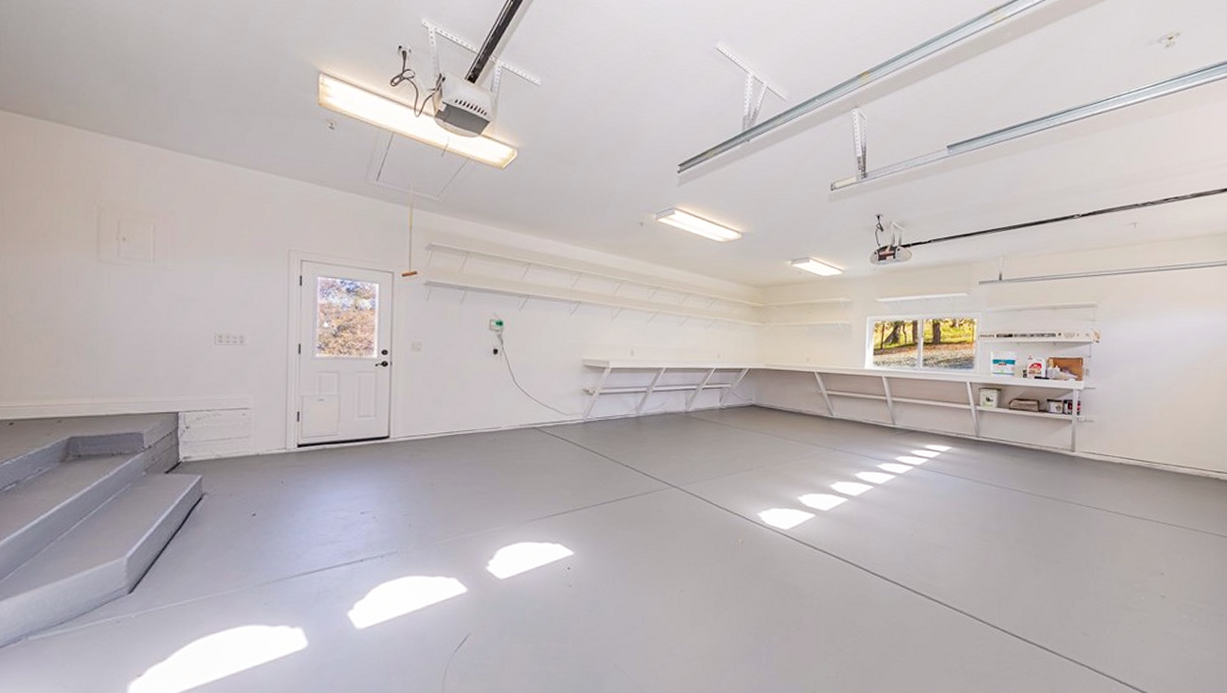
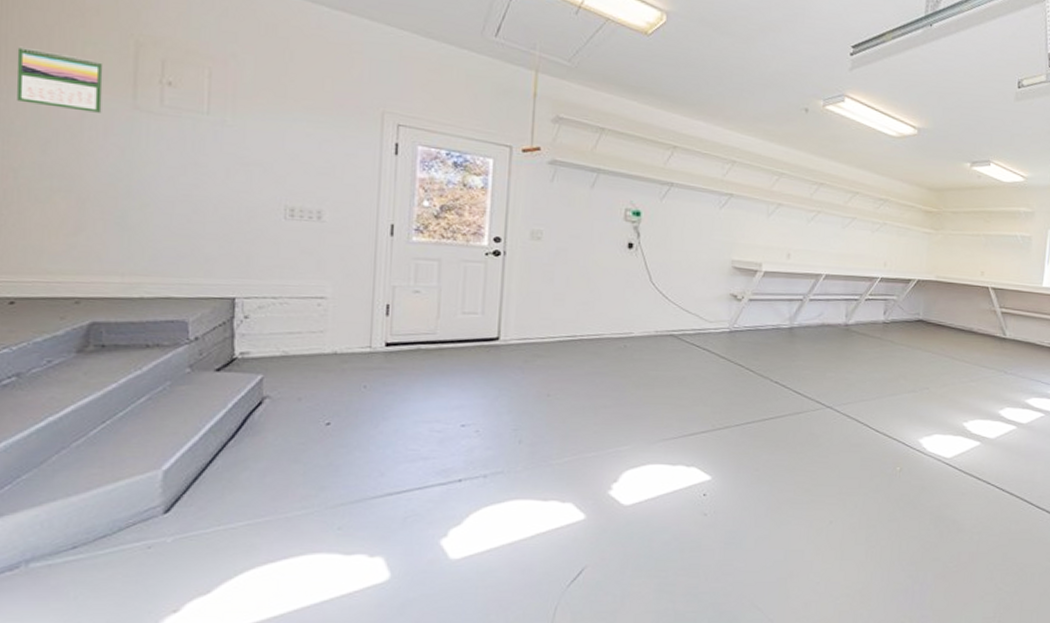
calendar: none [11,217,74,267] -> present [16,46,103,113]

